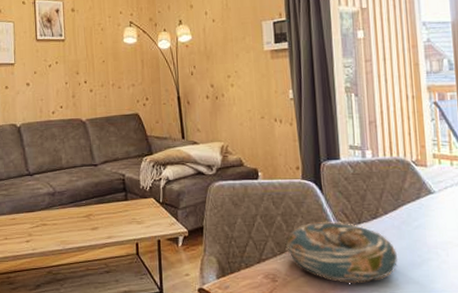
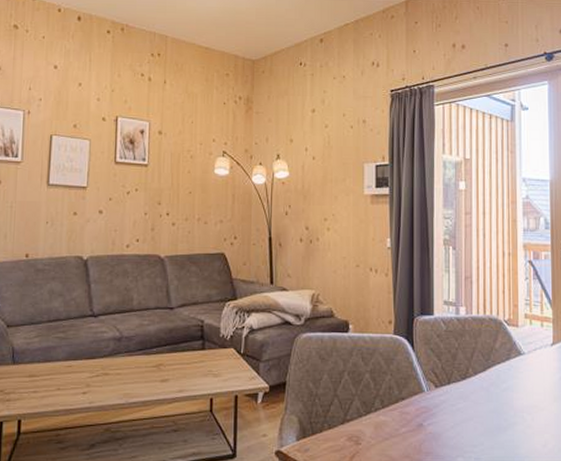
decorative bowl: present [286,221,398,283] -> none [373,380,484,447]

